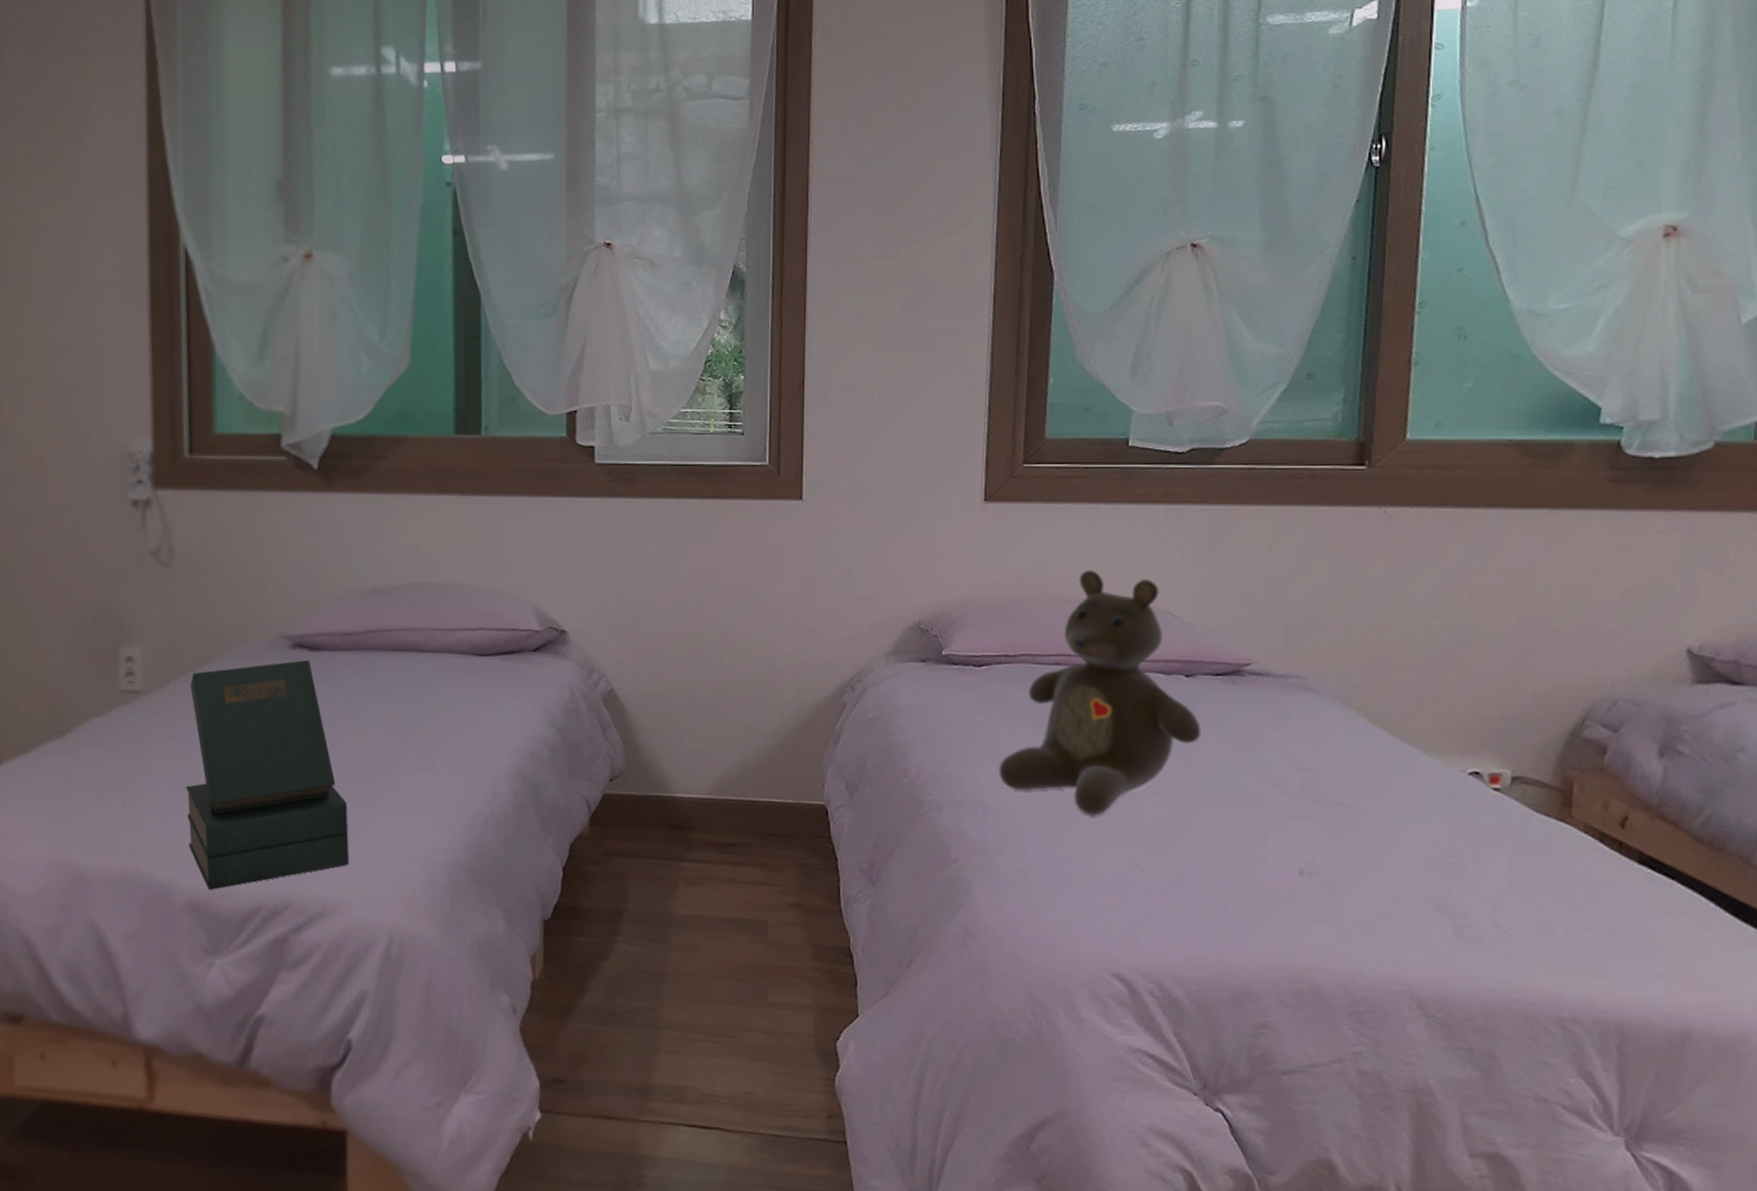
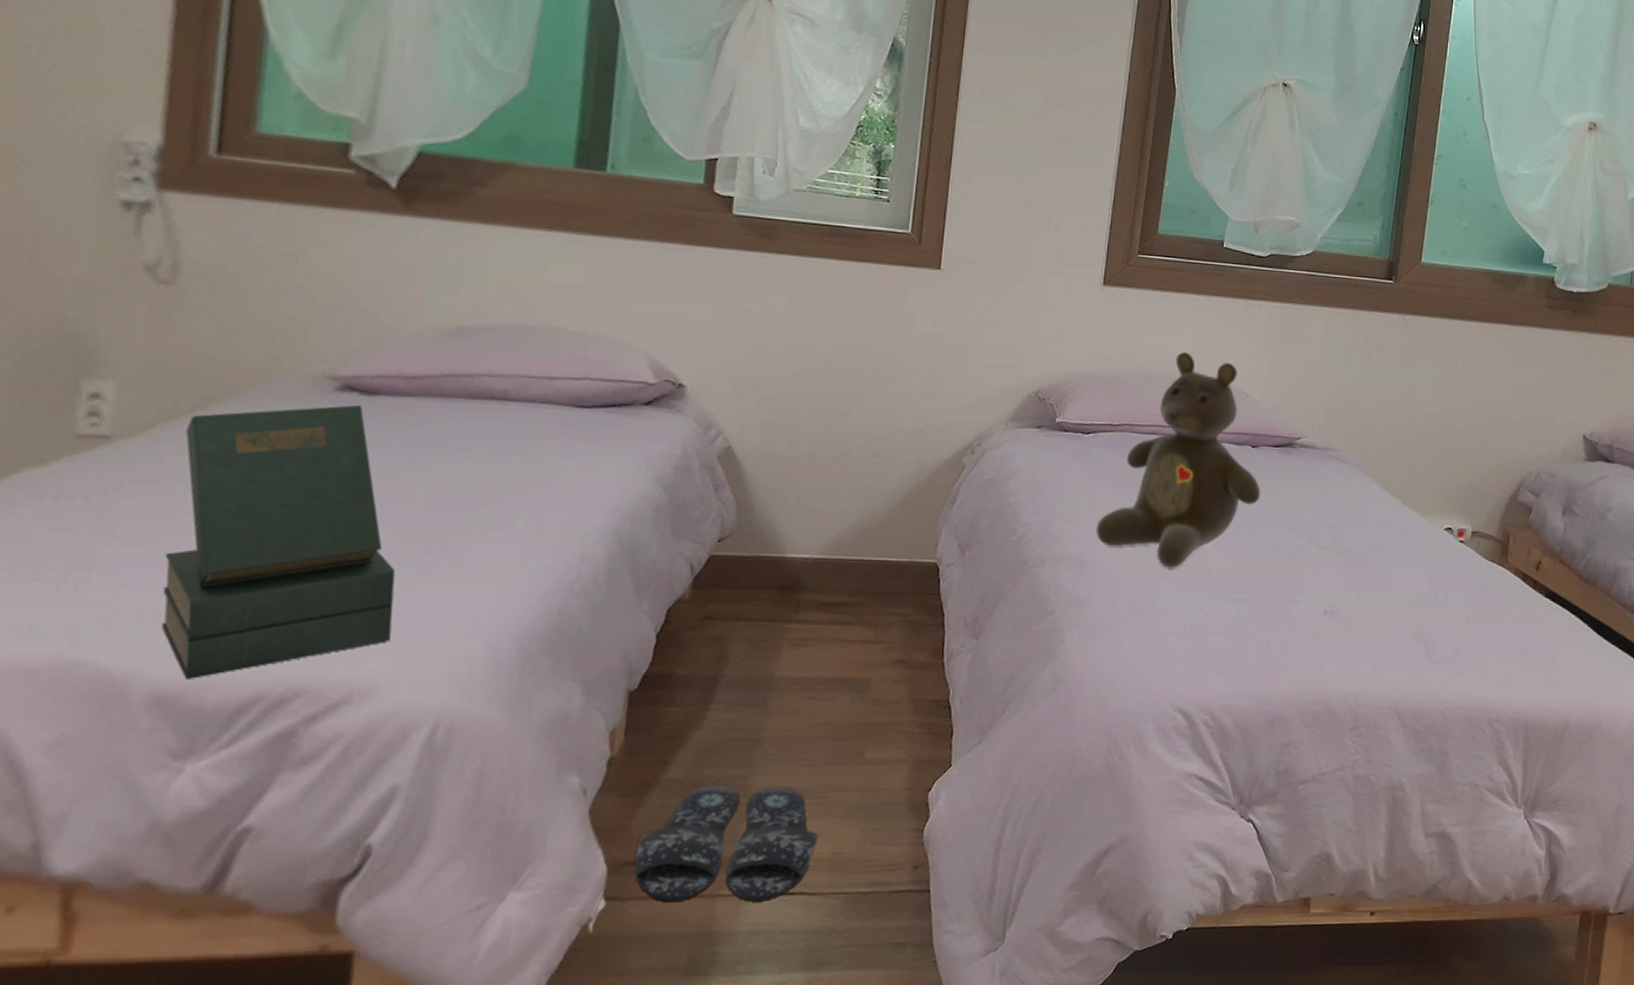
slippers: none [563,1014,730,1132] -> present [634,785,820,903]

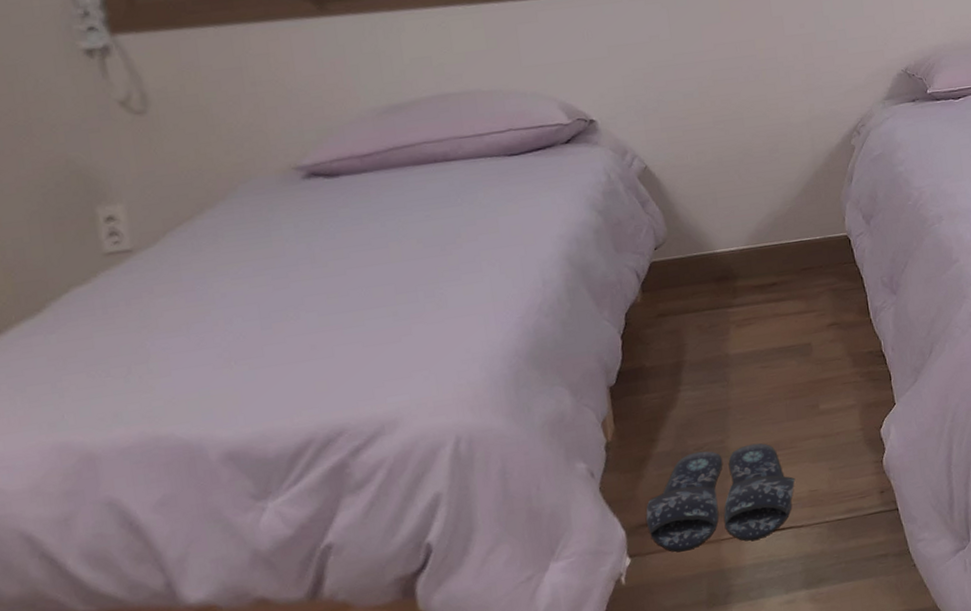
book: present [161,404,395,681] -> none [191,186,402,437]

